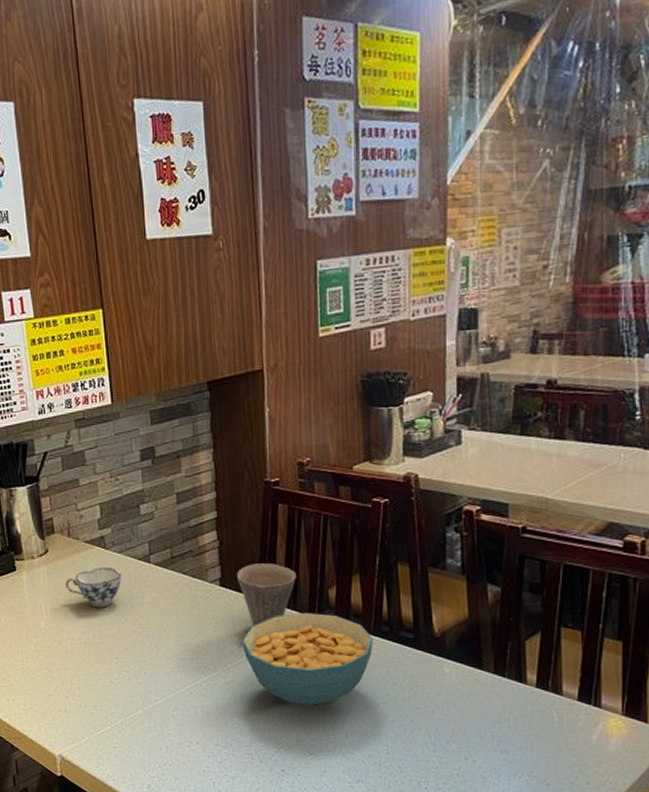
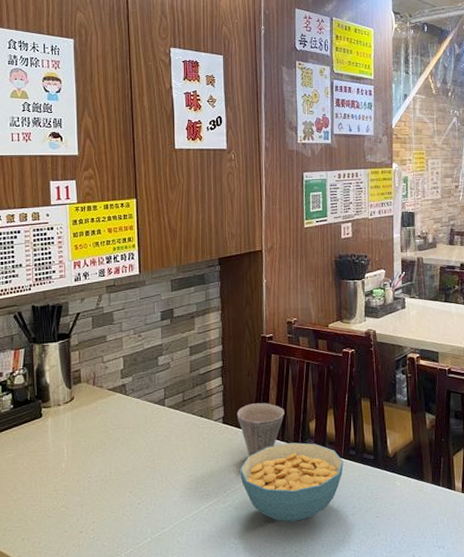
teacup: present [65,567,122,607] -> none [87,411,139,447]

